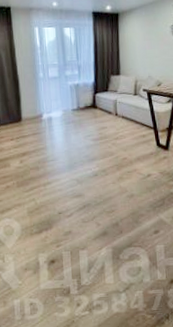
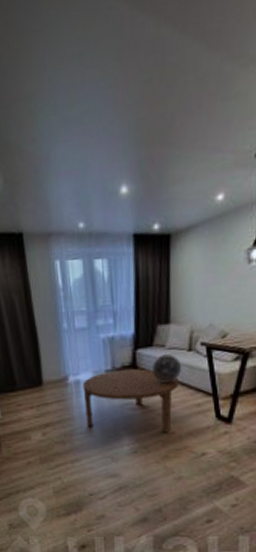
coffee table: none [54,108,129,158] -> present [82,369,180,432]
reflective sphere: none [107,97,131,120] -> present [151,354,182,383]

